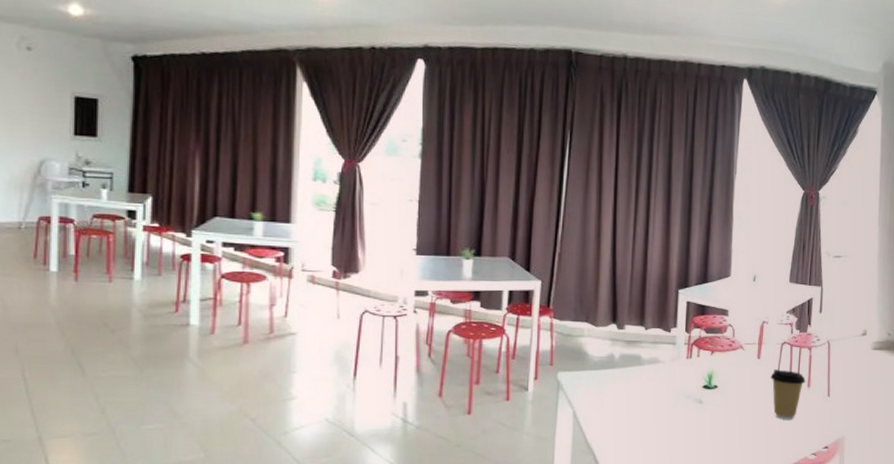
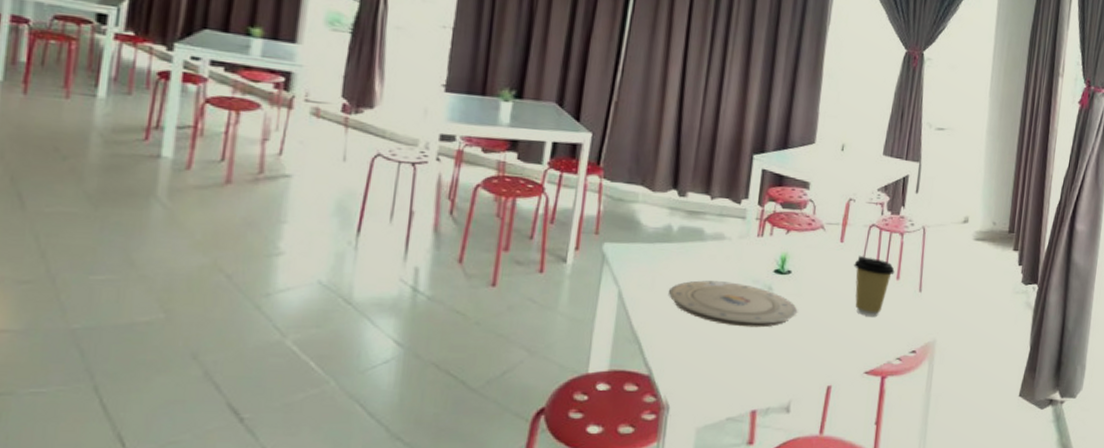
plate: none [616,398,725,435] -> present [669,280,798,328]

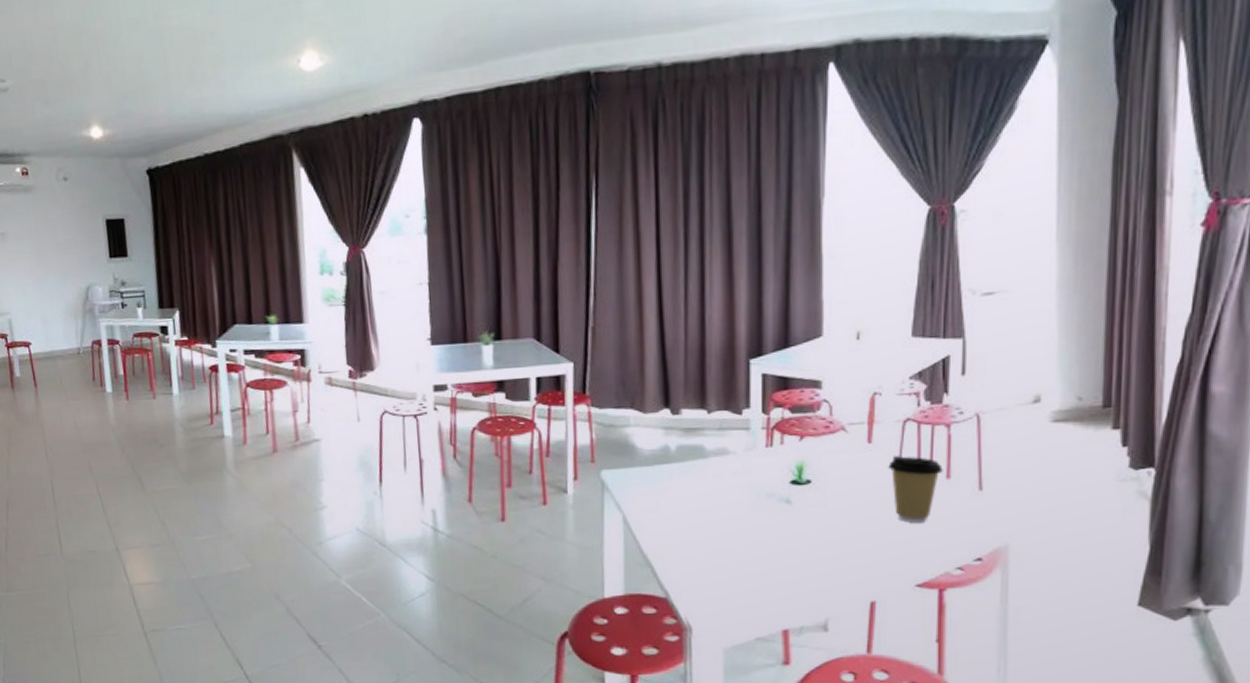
plate: present [669,280,798,328] -> none [675,498,824,544]

